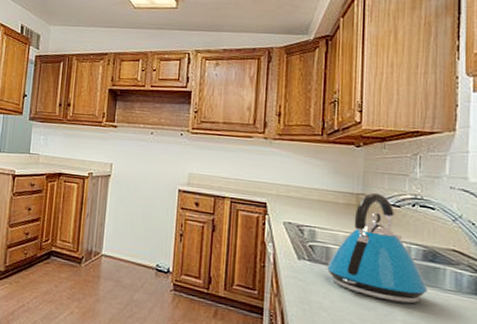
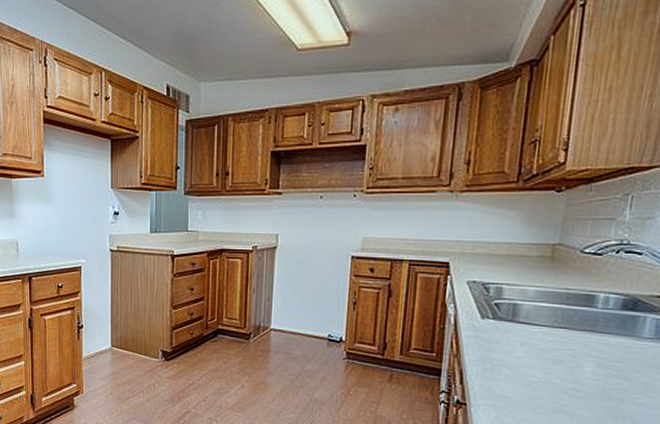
kettle: present [327,192,427,304] -> none [513,241,623,355]

